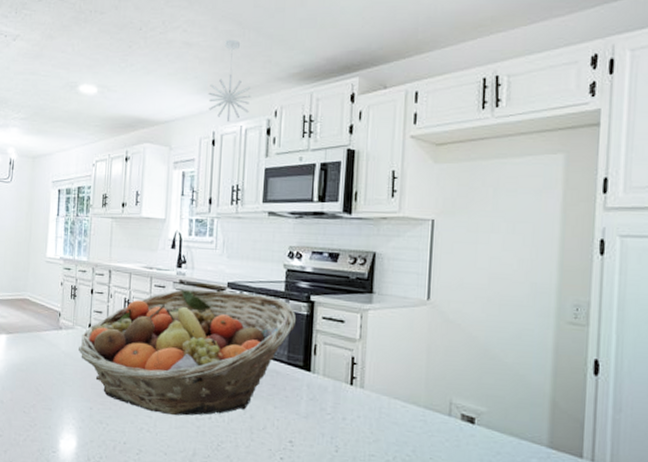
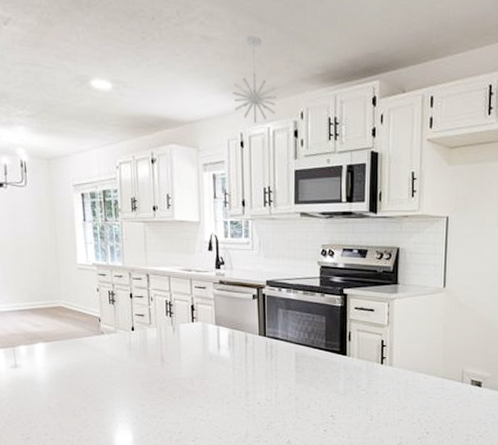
fruit basket: present [79,289,297,416] -> none [124,288,332,404]

